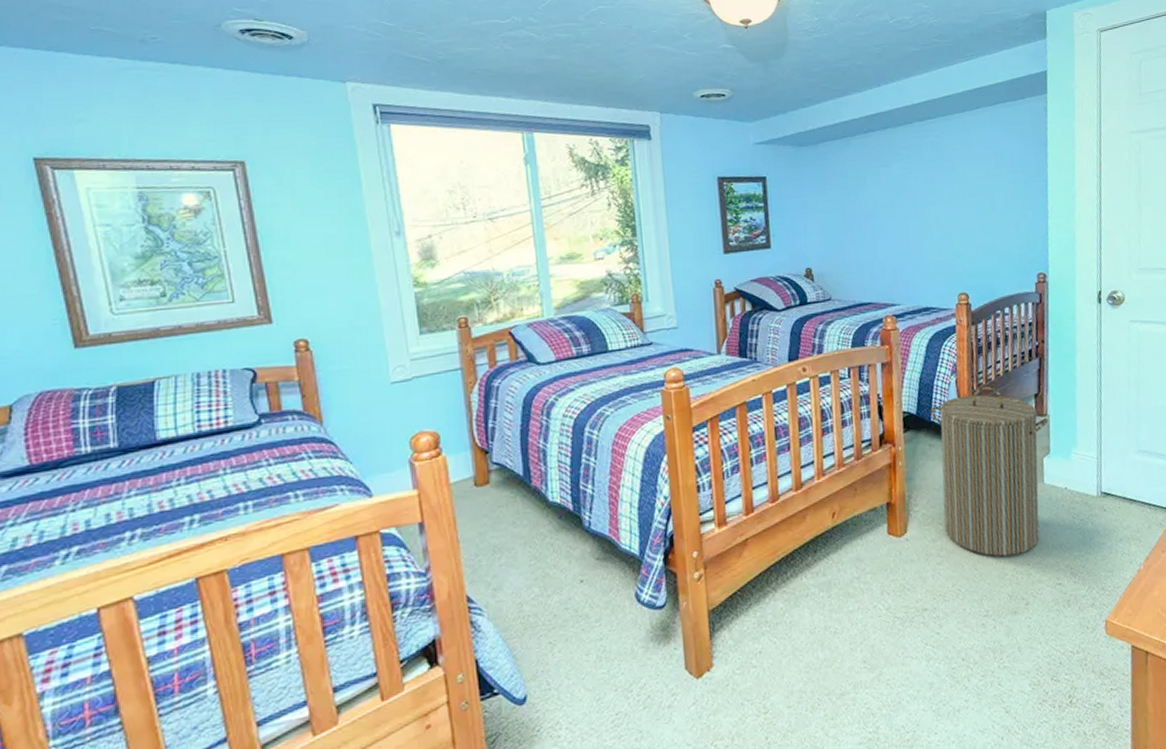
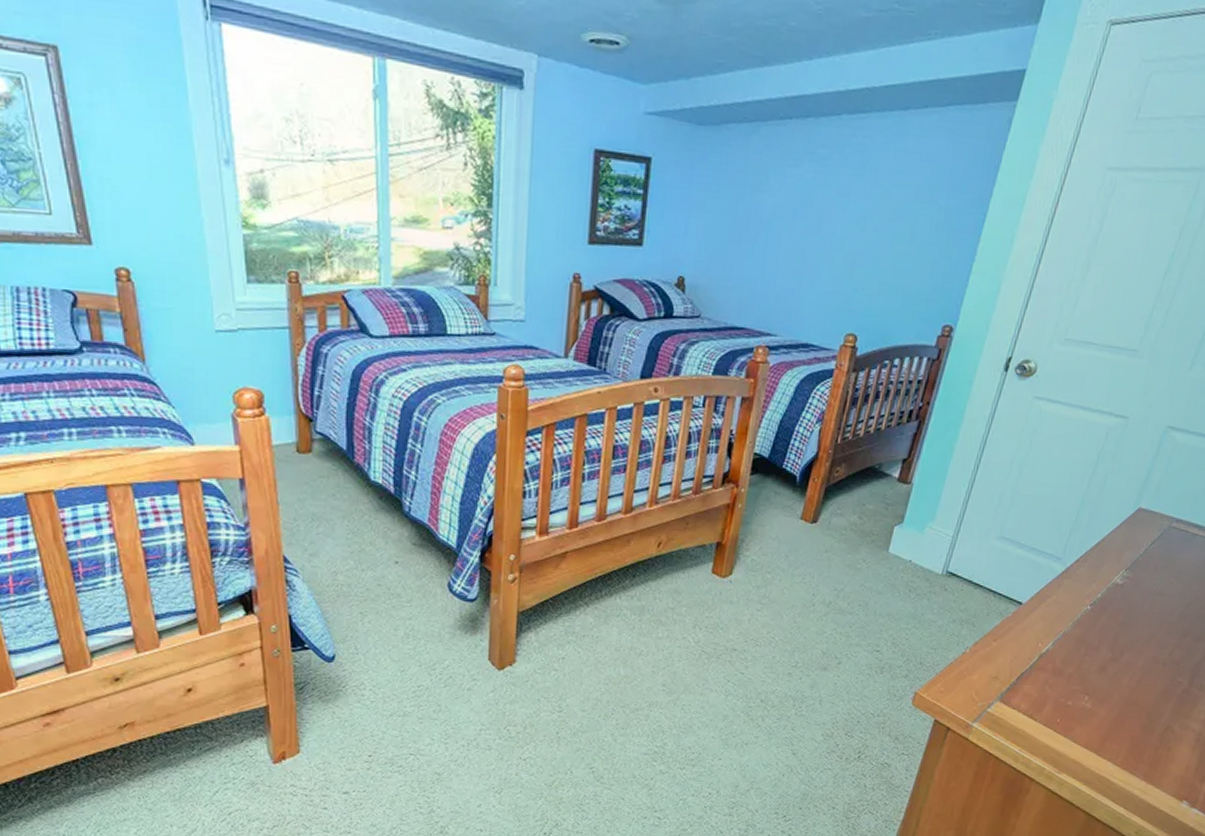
laundry hamper: present [930,386,1049,557] -> none [772,441,911,616]

